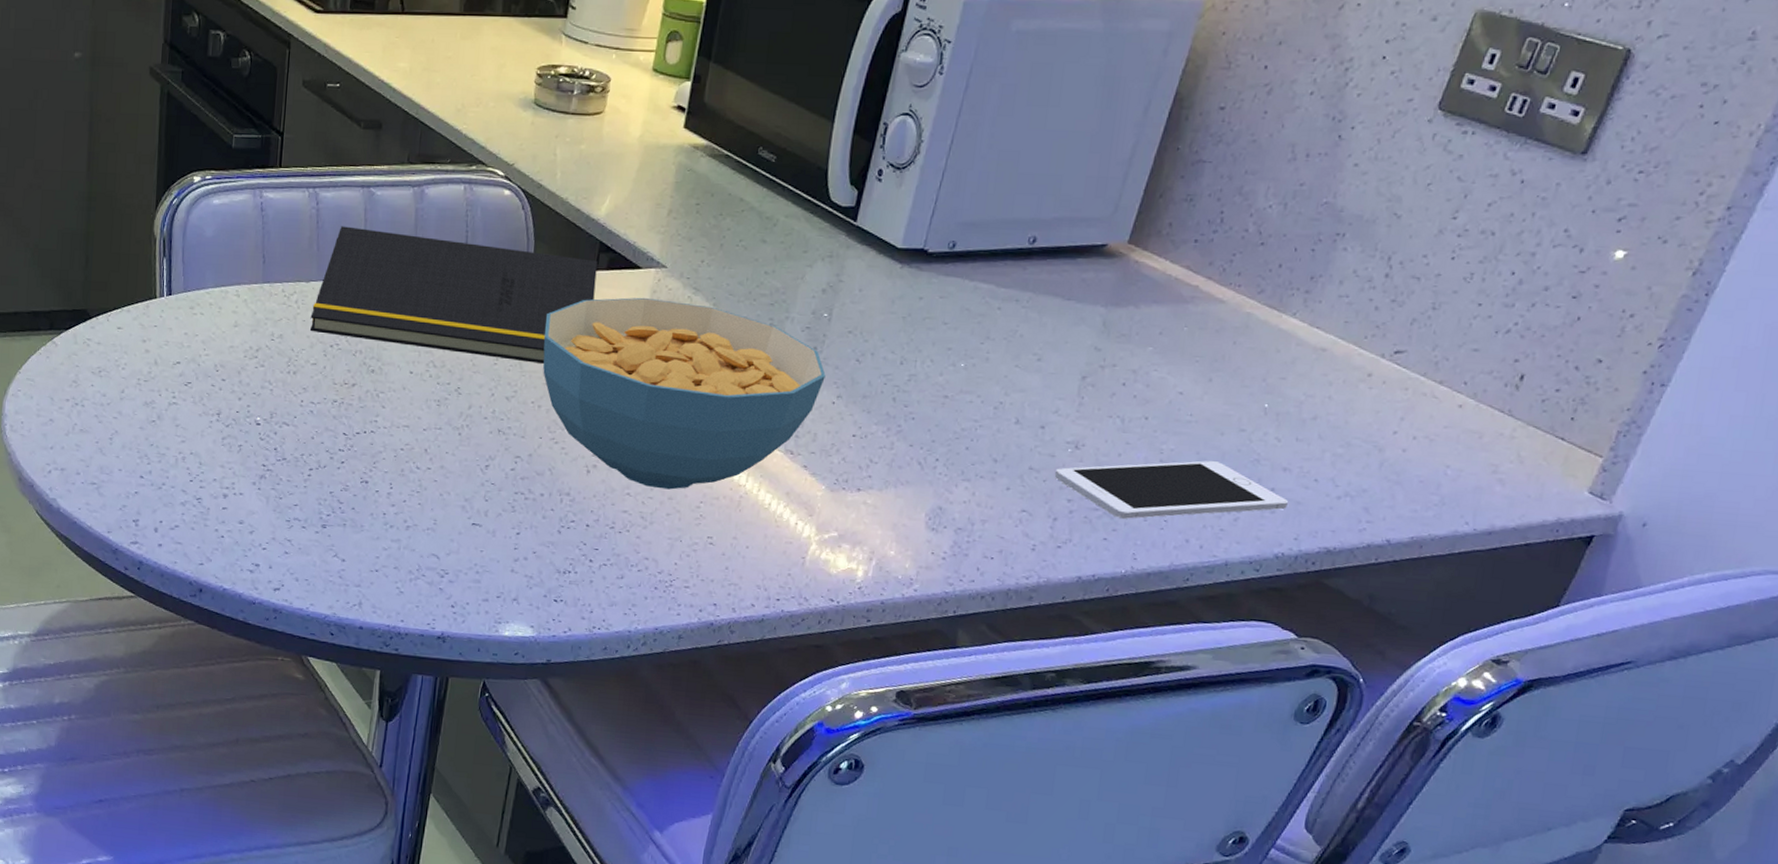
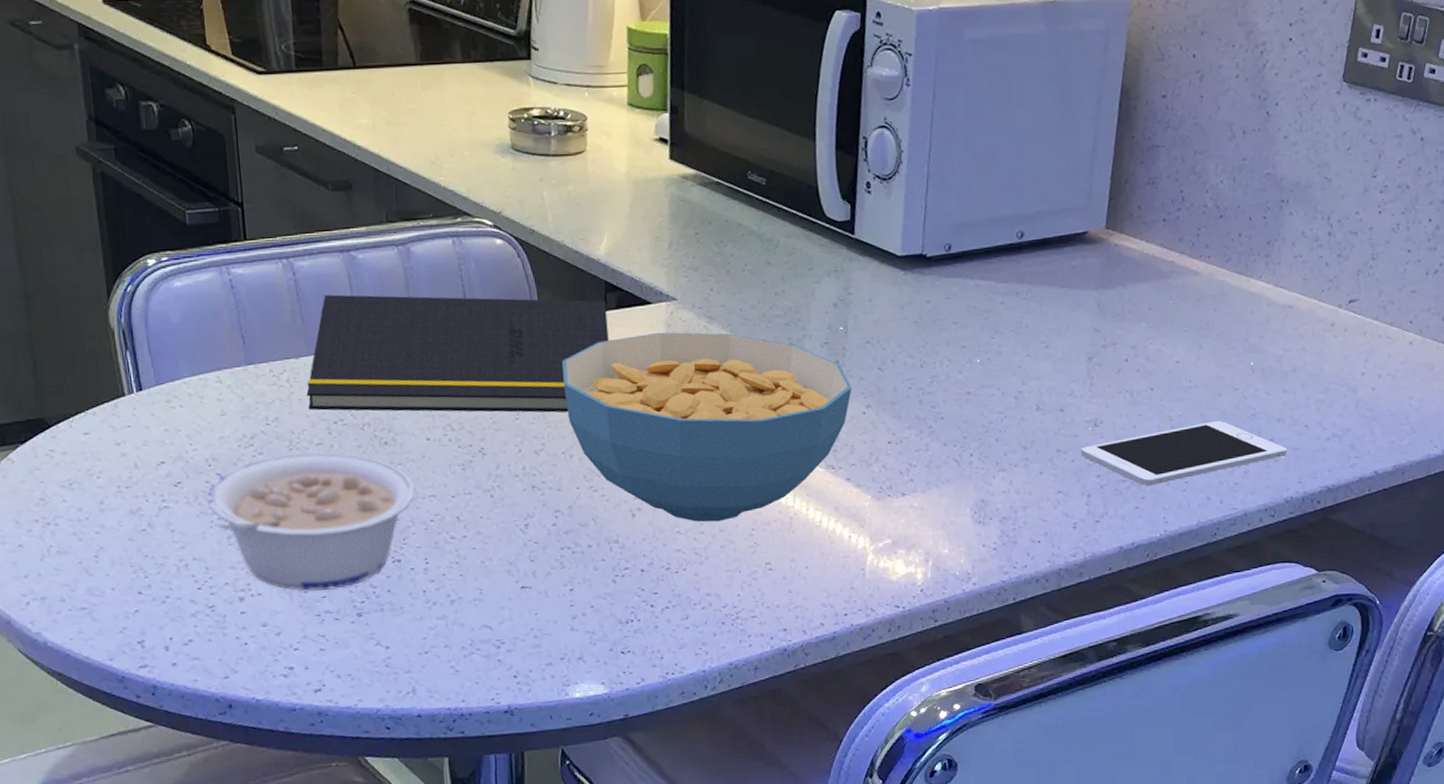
legume: none [210,368,393,500] -> present [206,451,416,592]

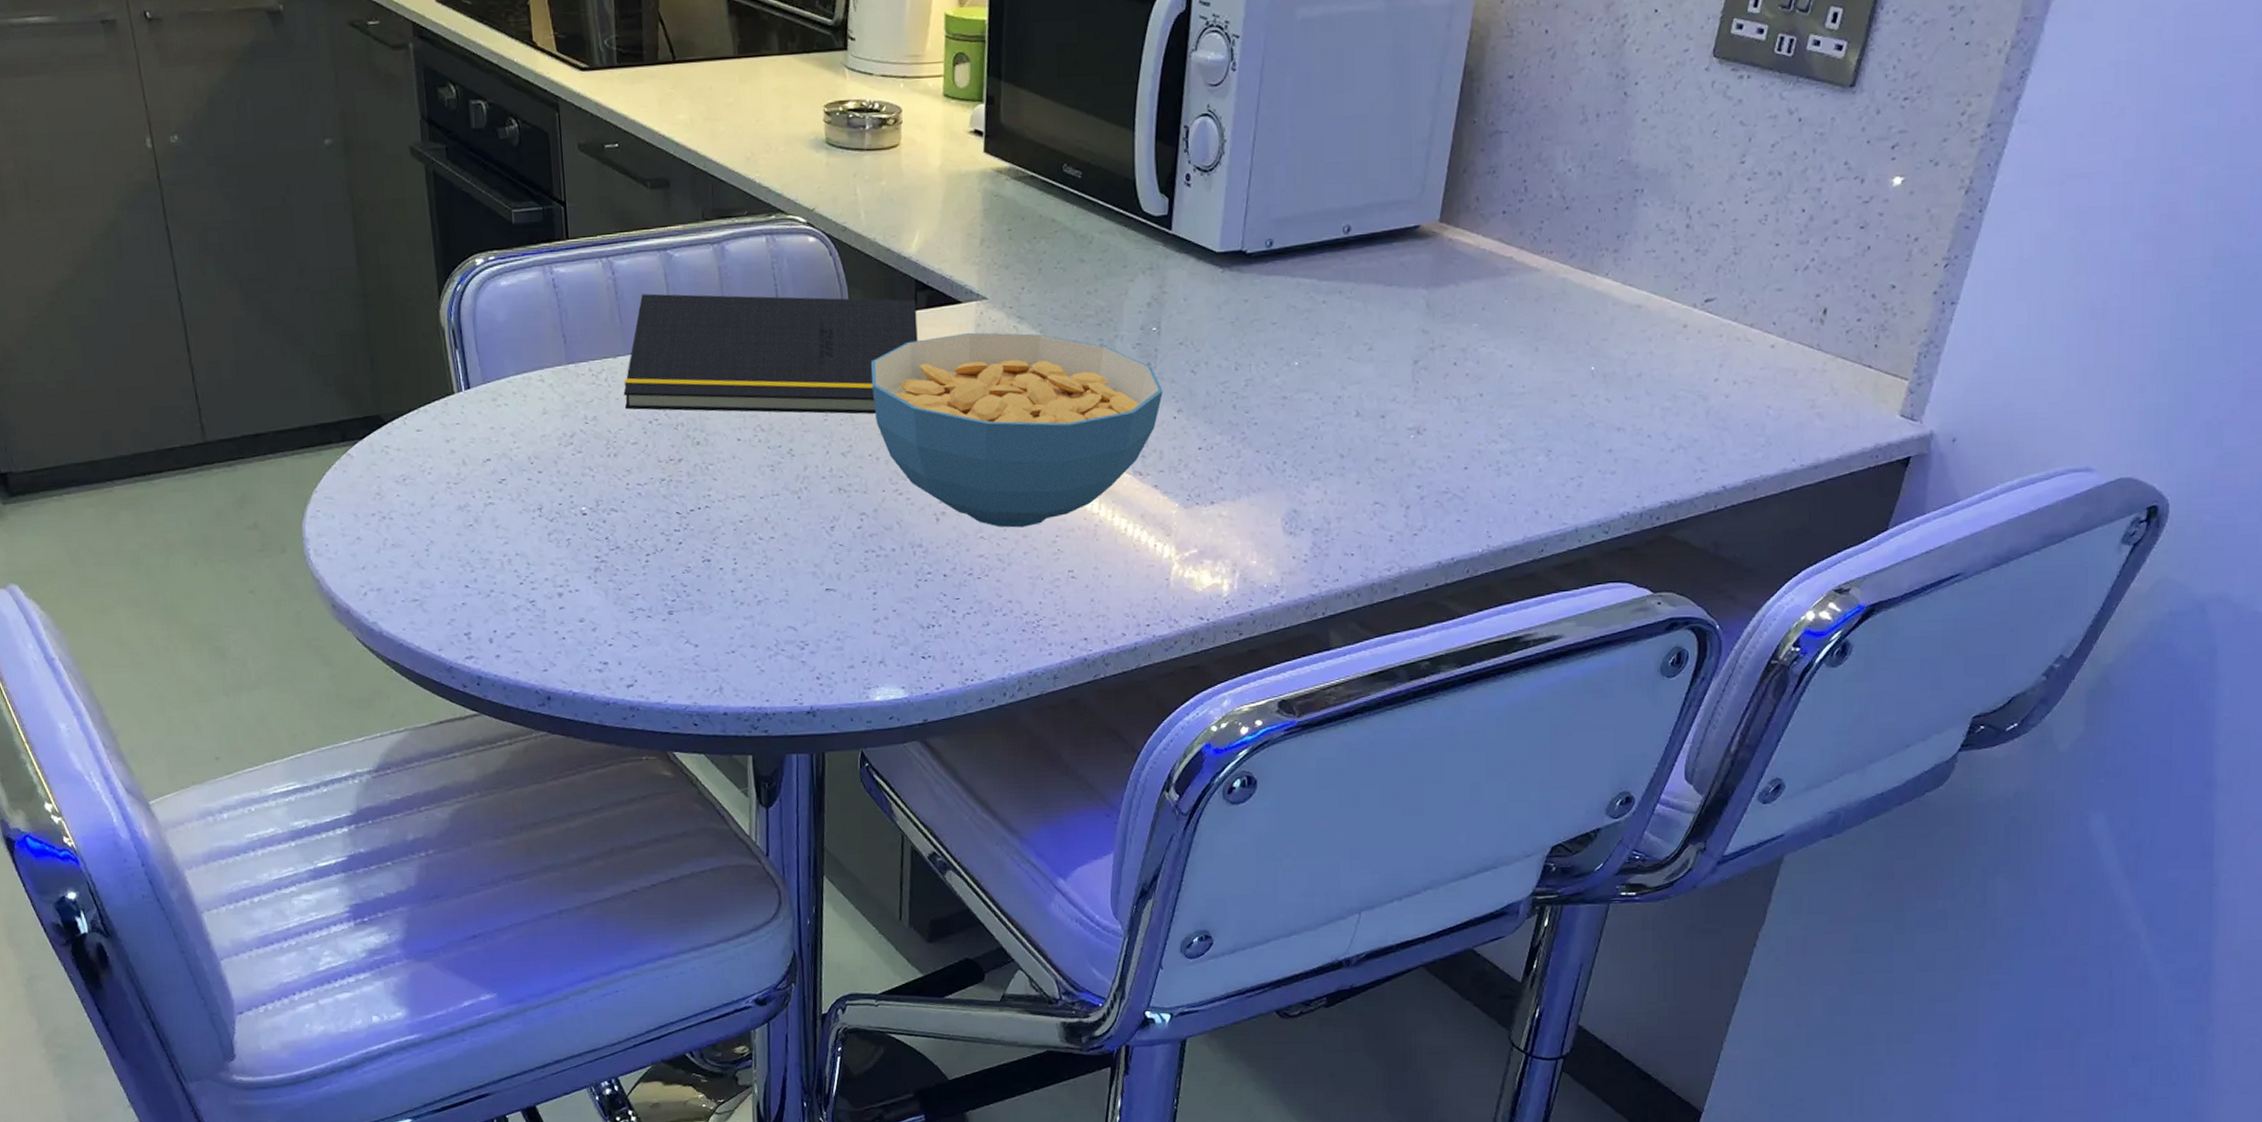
legume: present [206,451,416,592] -> none [528,450,726,589]
cell phone: present [1080,421,1288,486] -> none [1401,429,1627,498]

